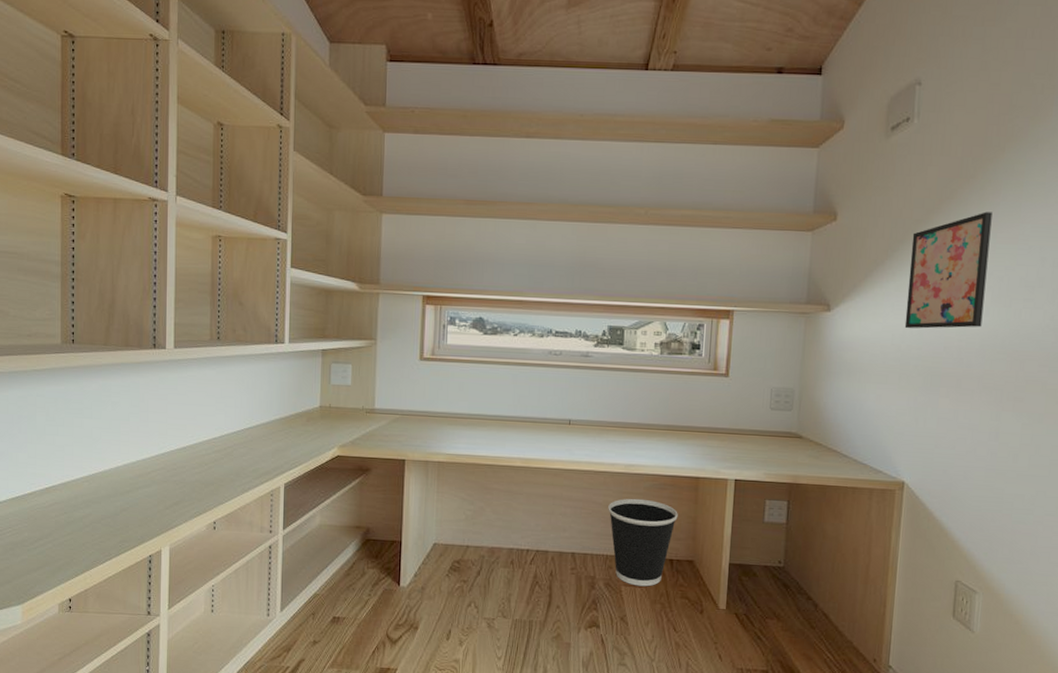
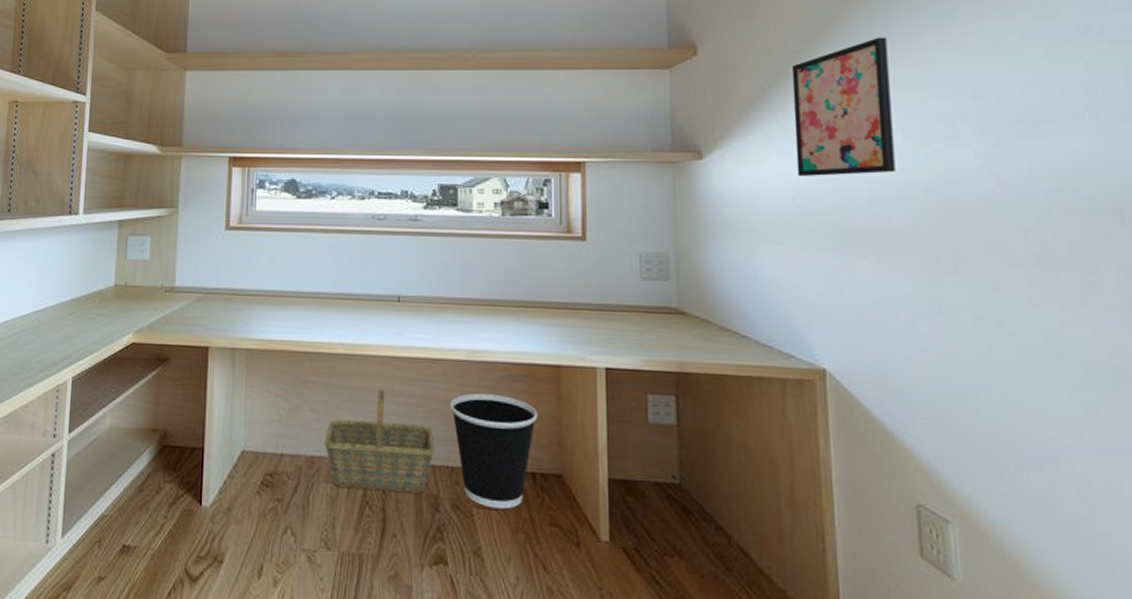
basket: none [502,495,594,575] -> present [324,390,435,493]

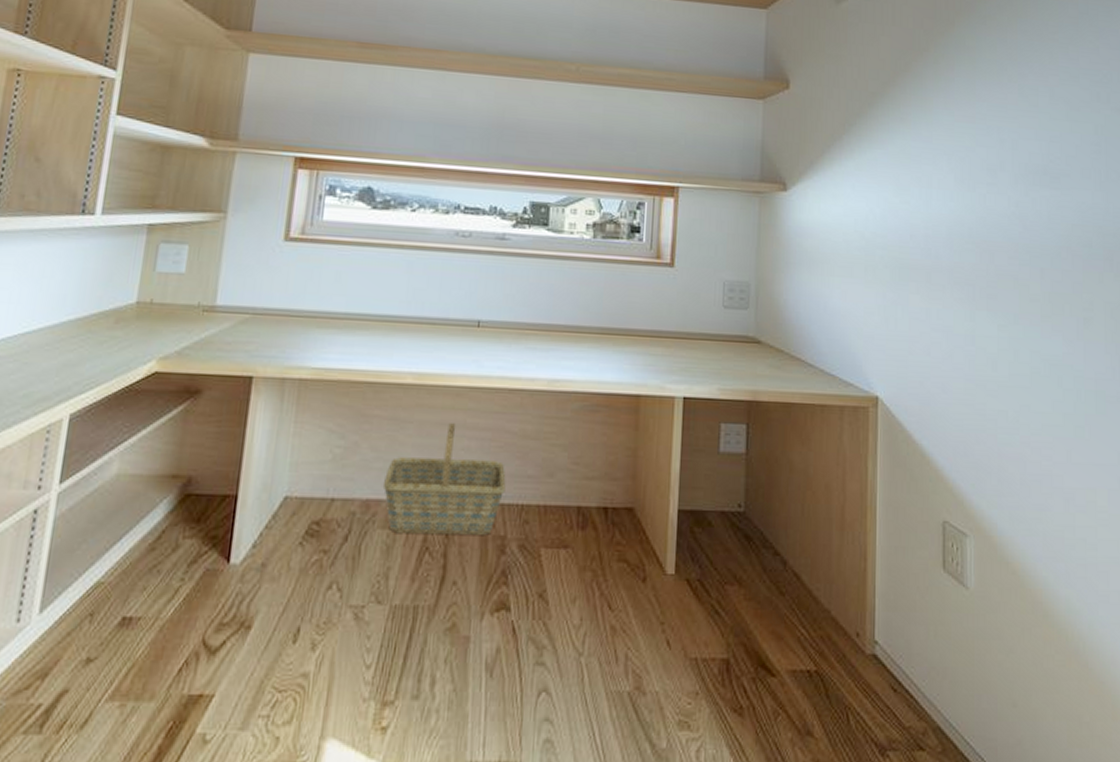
wastebasket: present [450,393,538,510] -> none [525,424,614,548]
wall art: present [791,37,896,177] -> none [867,87,948,214]

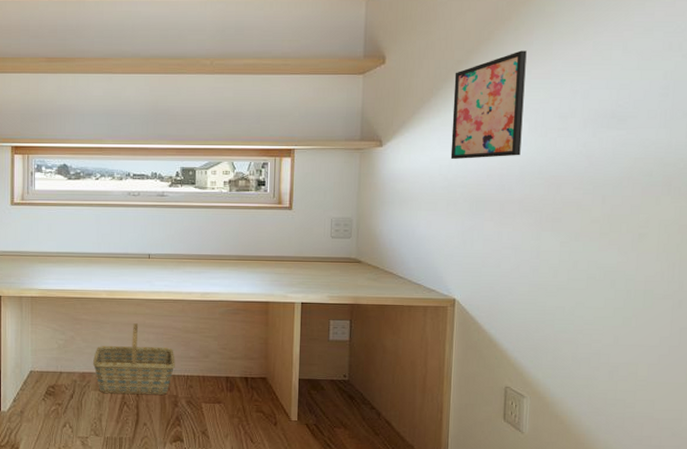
wall art: none [867,87,948,214] -> present [450,50,527,160]

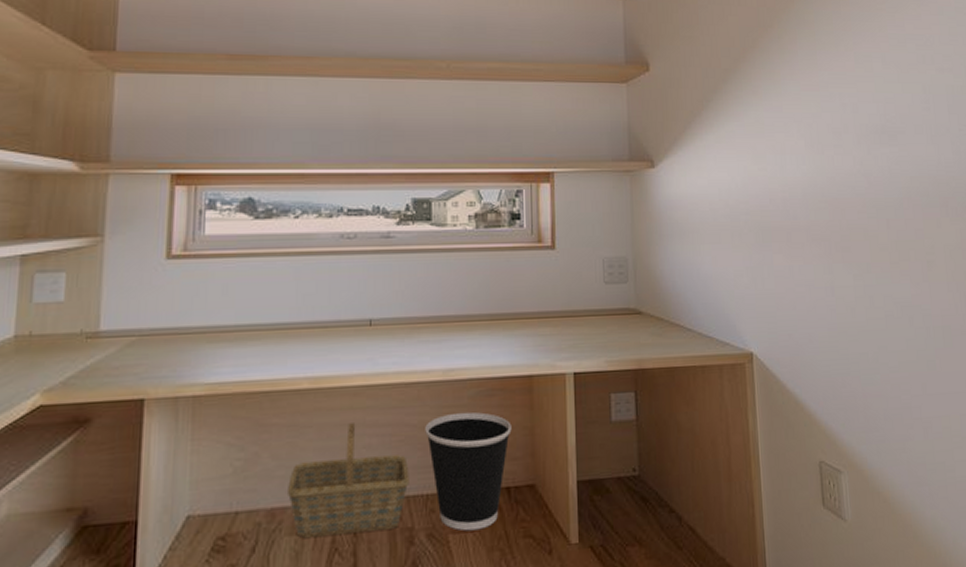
wastebasket: none [187,323,251,403] -> present [425,412,512,531]
wall art: present [450,50,527,160] -> none [724,60,801,182]

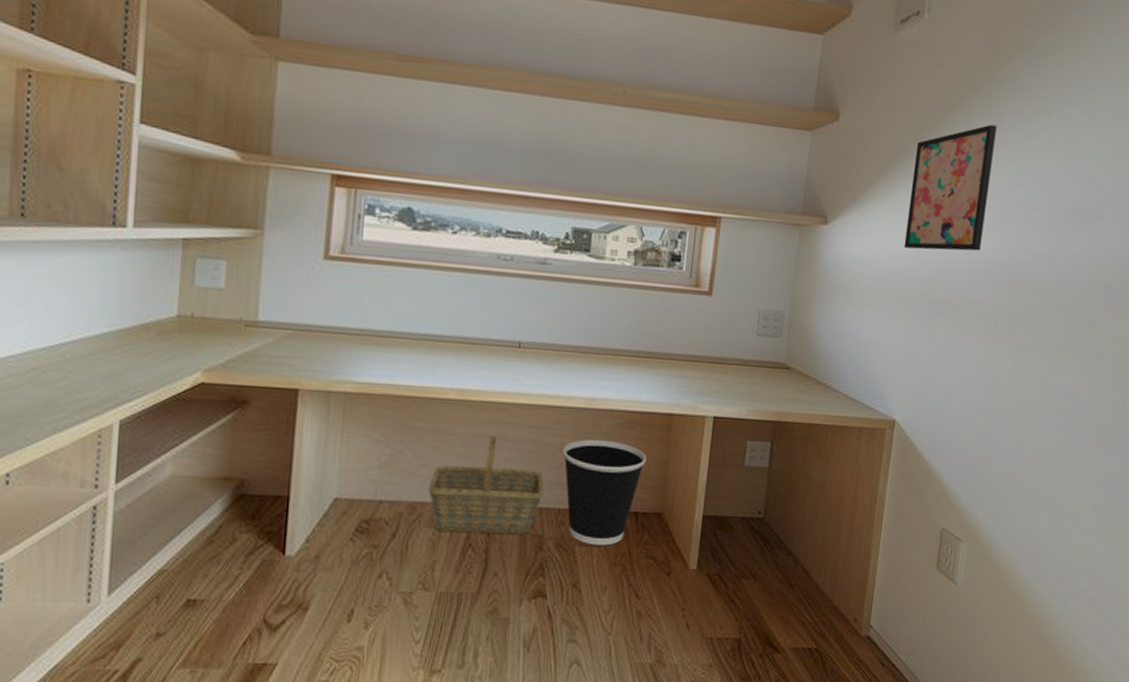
wall art: none [724,60,801,182] -> present [903,124,997,251]

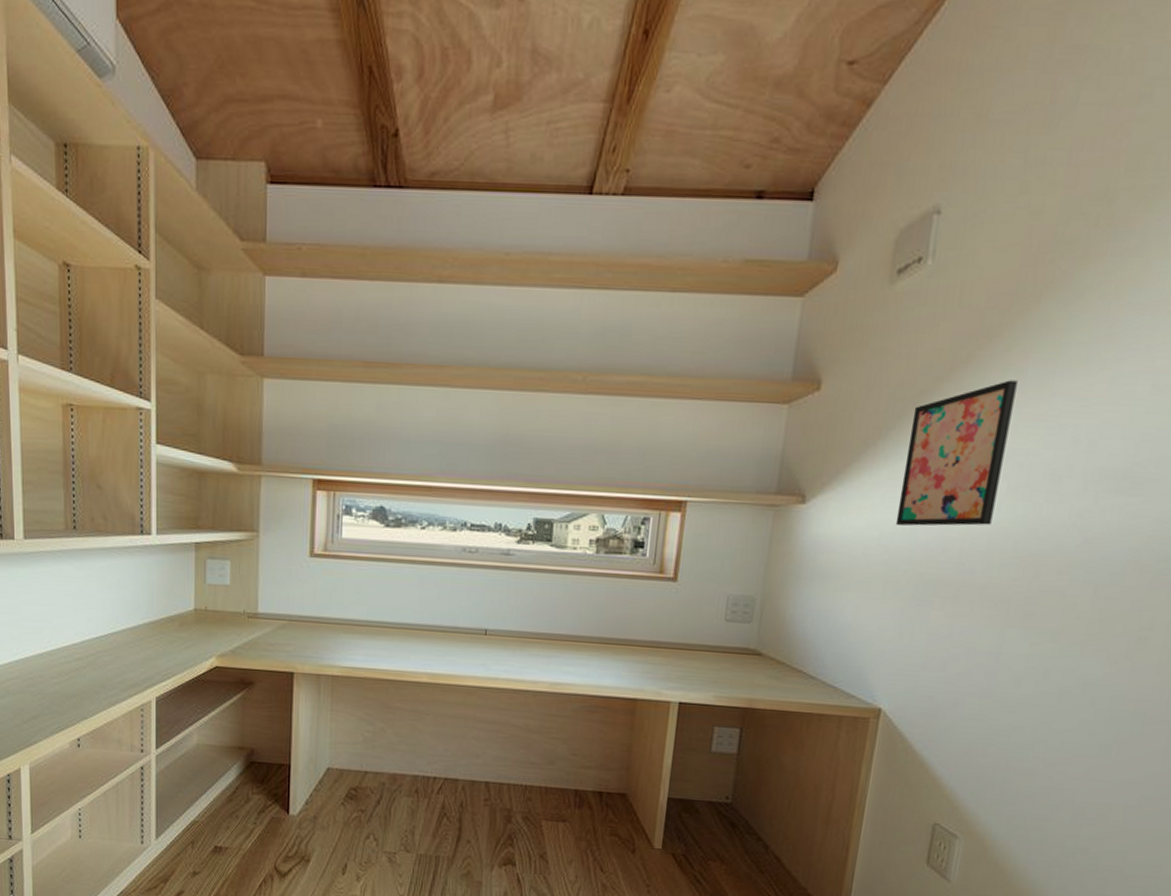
basket: present [427,436,544,534] -> none [406,716,512,807]
wastebasket: present [563,439,647,546] -> none [528,721,610,822]

